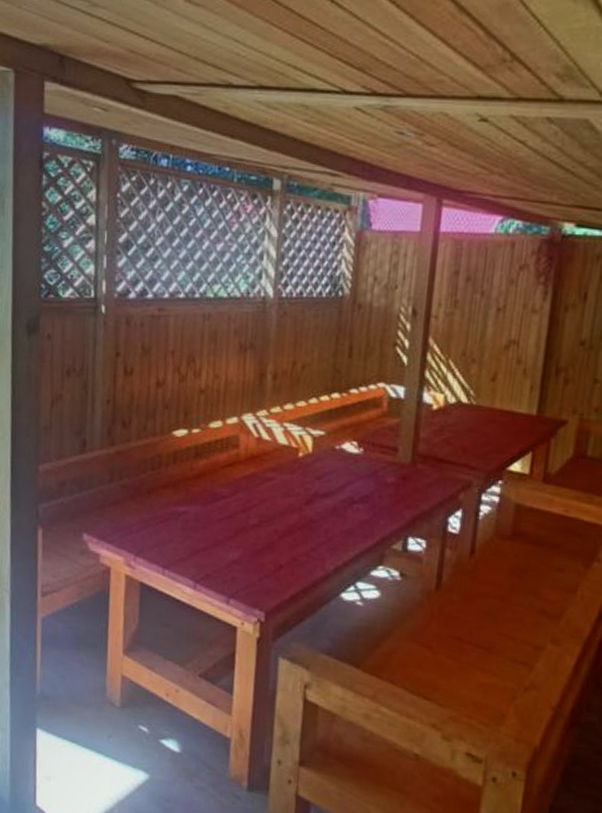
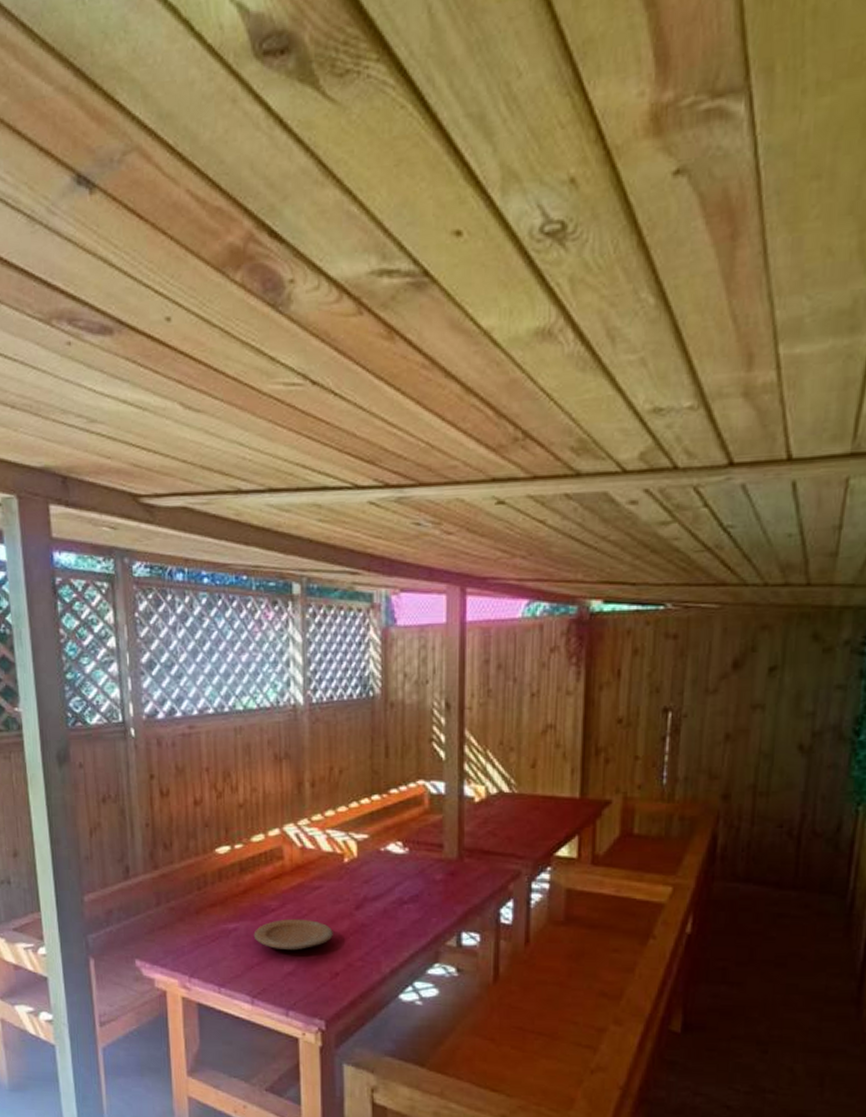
plate: none [202,507,281,540] -> present [253,918,333,951]

